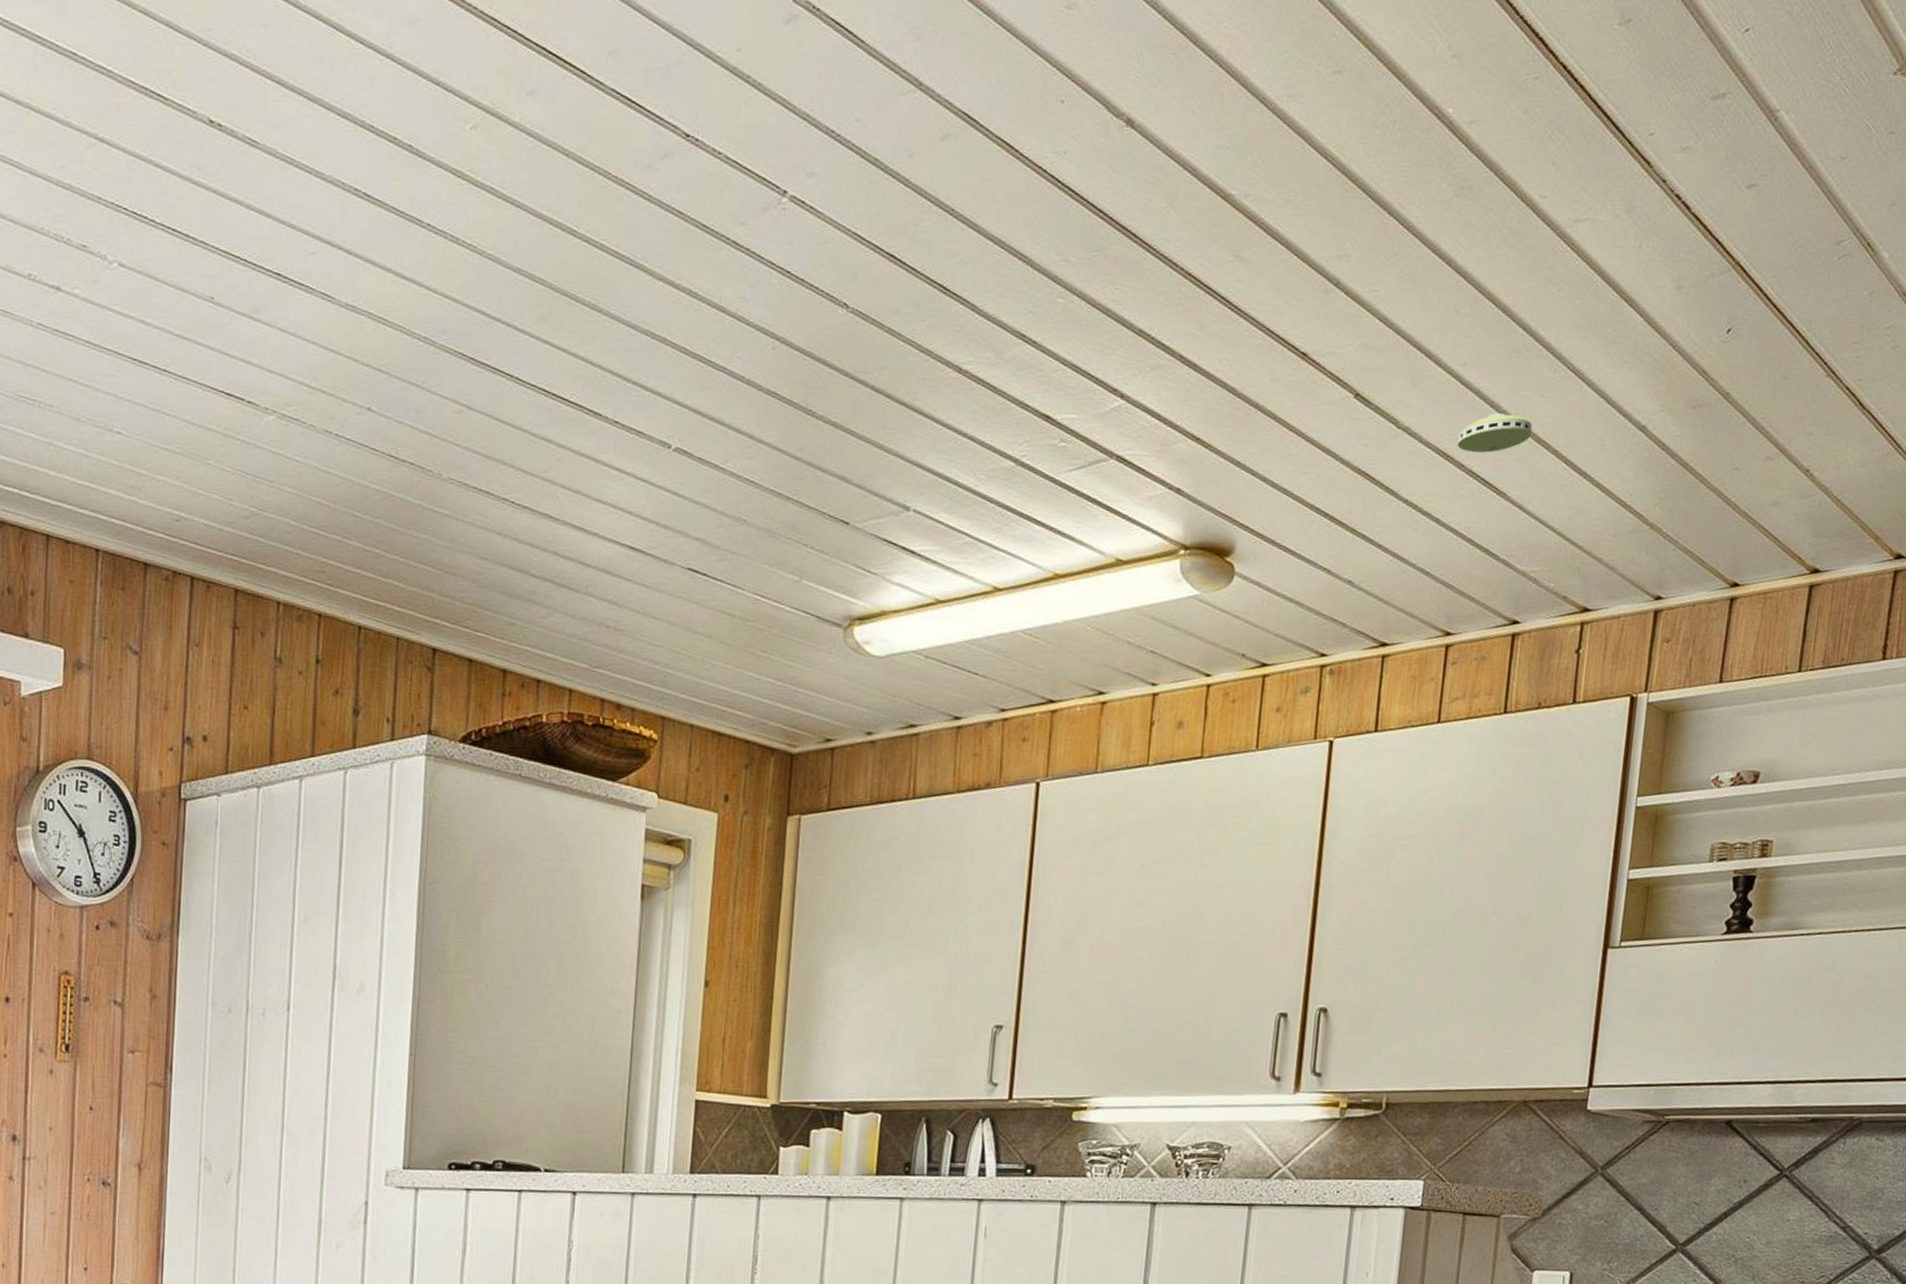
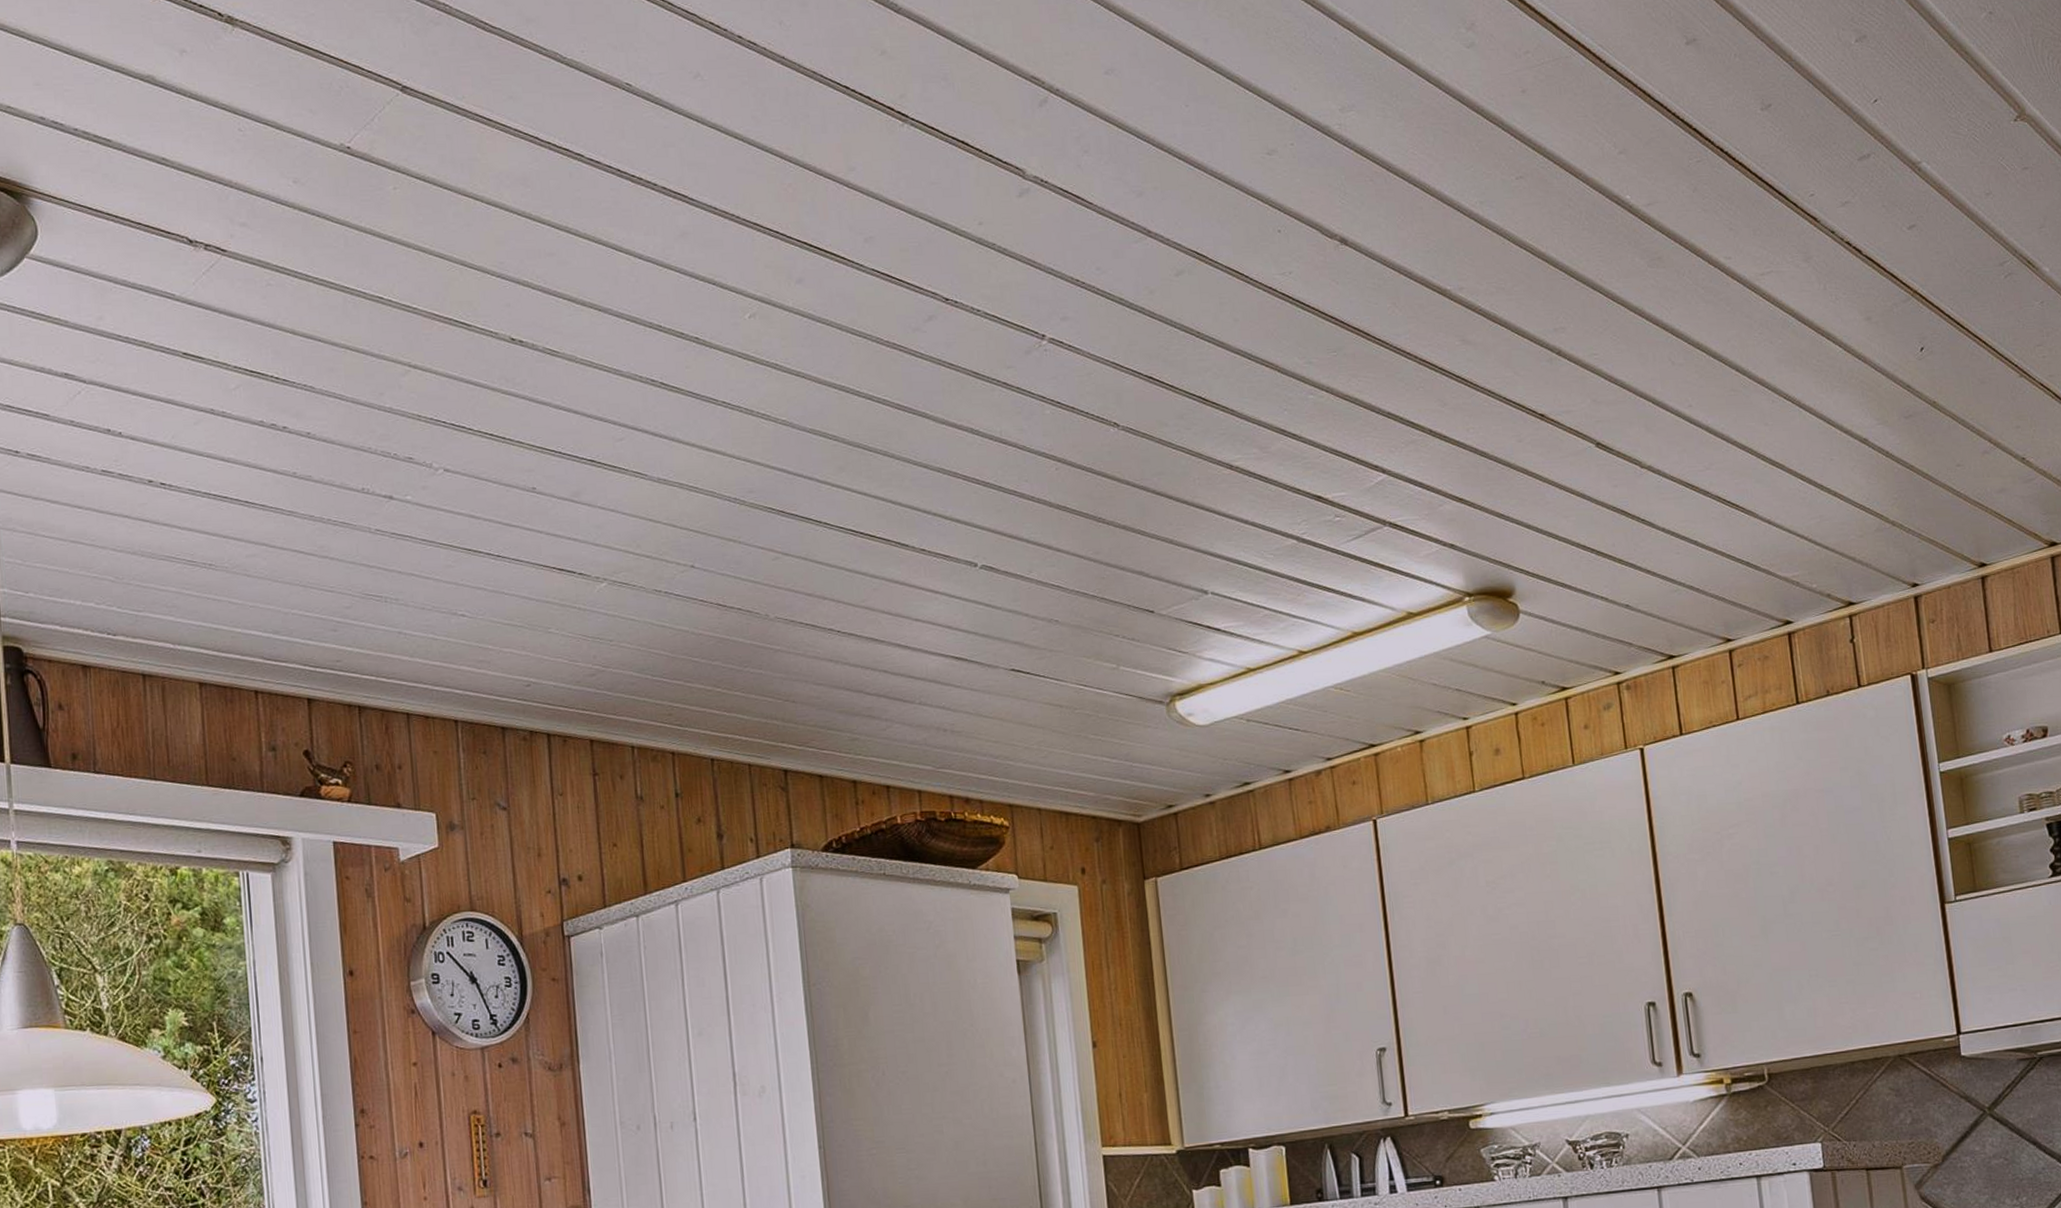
smoke detector: present [1457,413,1533,453] -> none [1698,443,1765,480]

